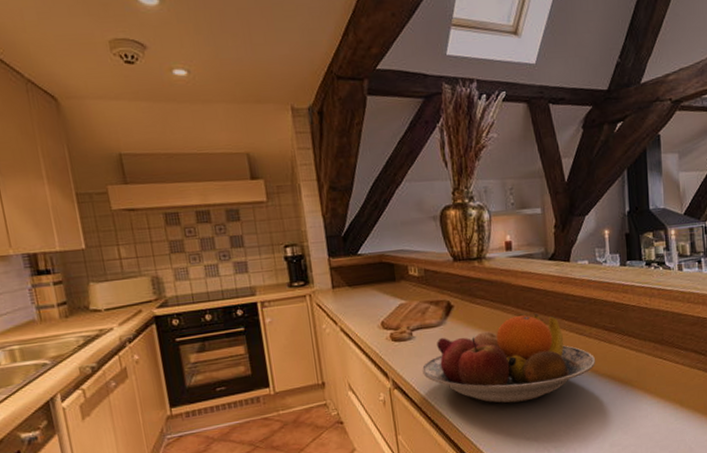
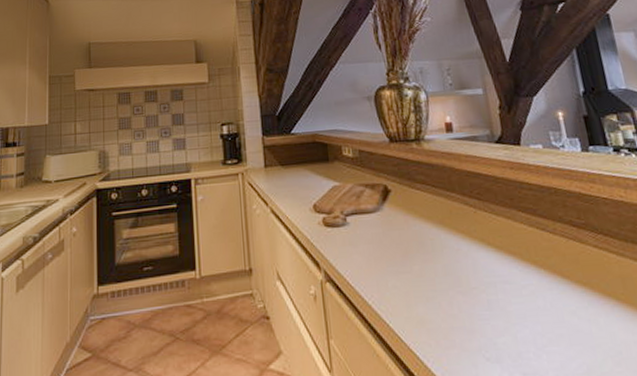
fruit bowl: present [421,313,596,404] -> none [356,202,566,310]

